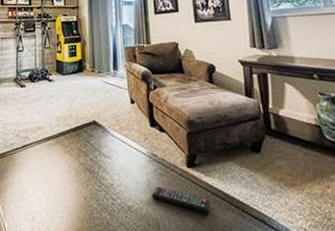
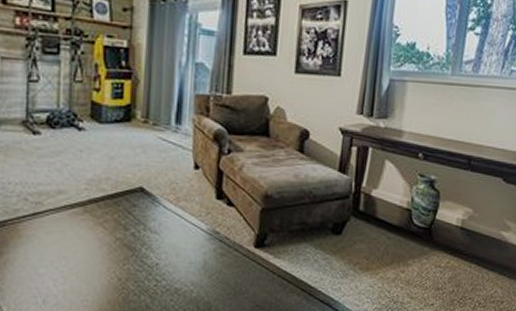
remote control: present [152,186,211,213] -> none [207,267,275,296]

